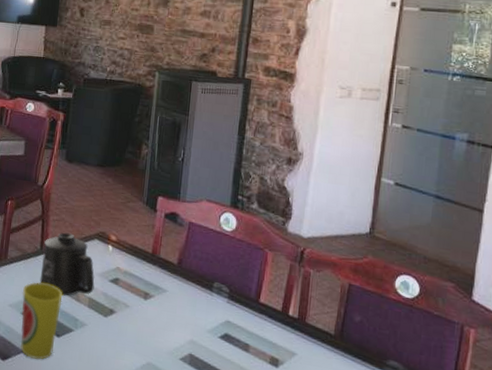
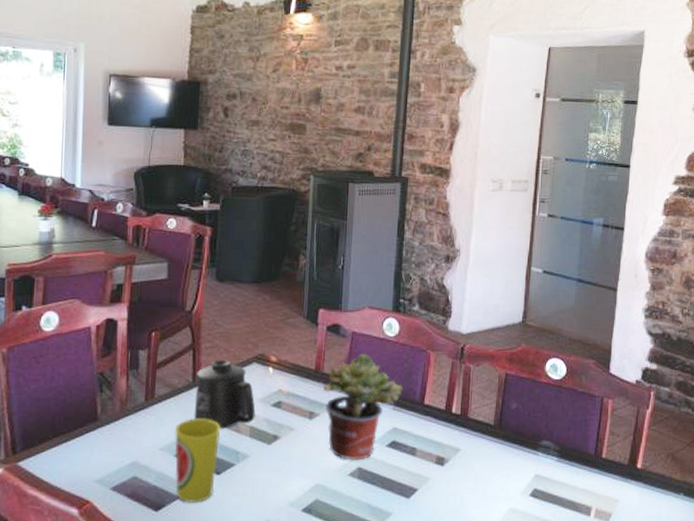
potted plant: none [158,244,238,347] -> present [323,354,403,460]

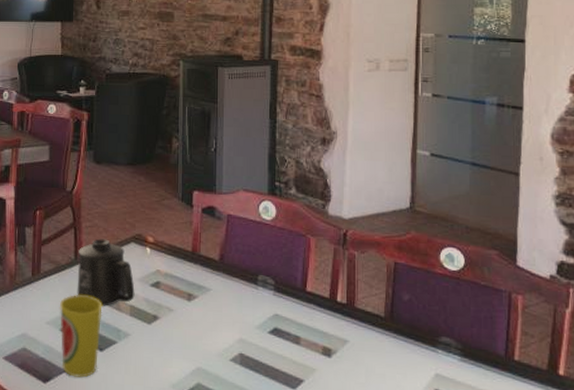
potted plant: present [323,354,403,460] -> none [201,237,283,346]

